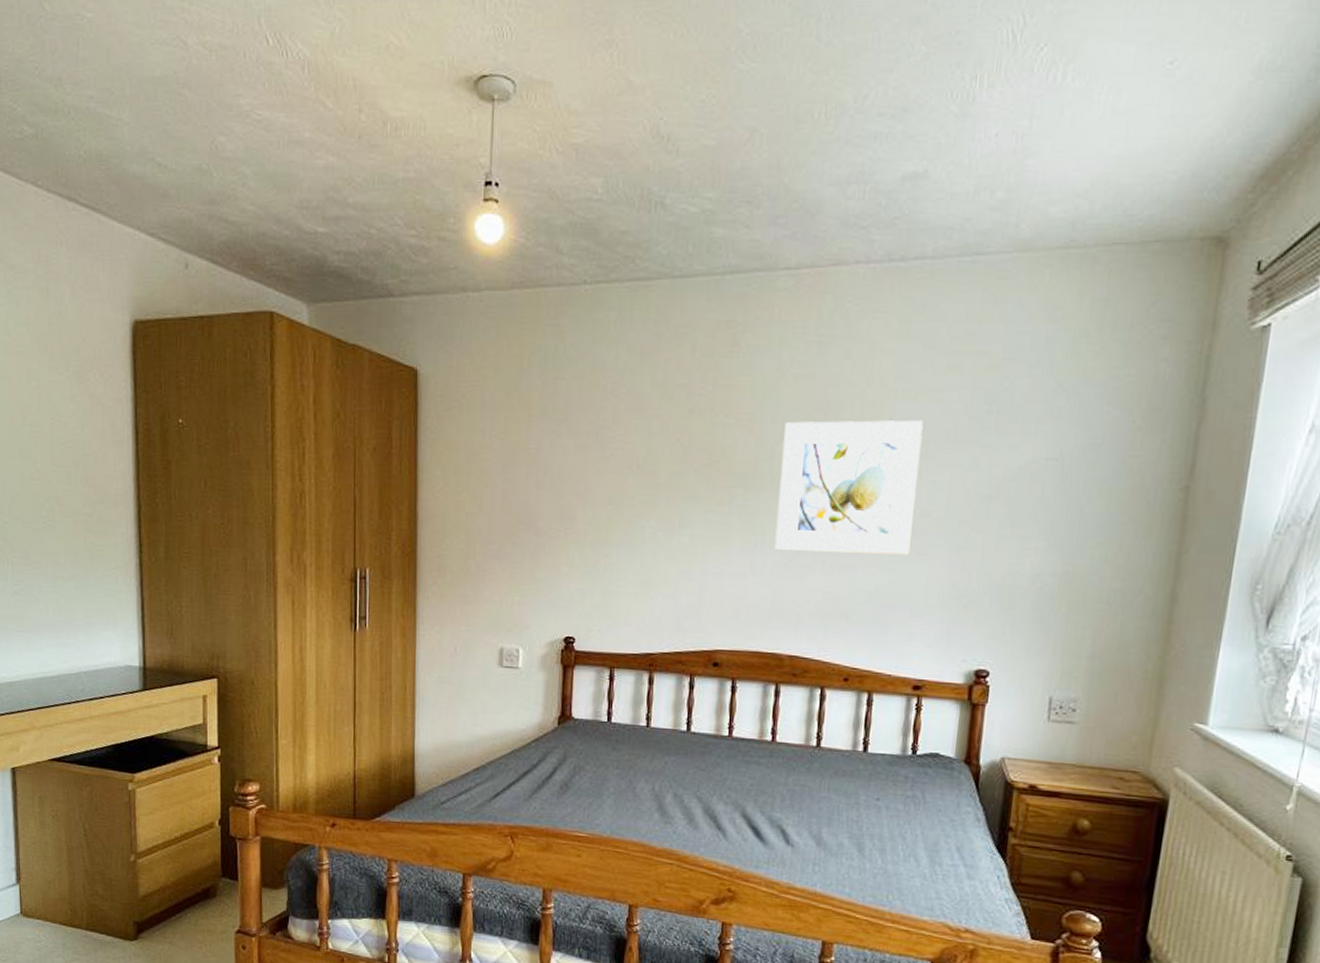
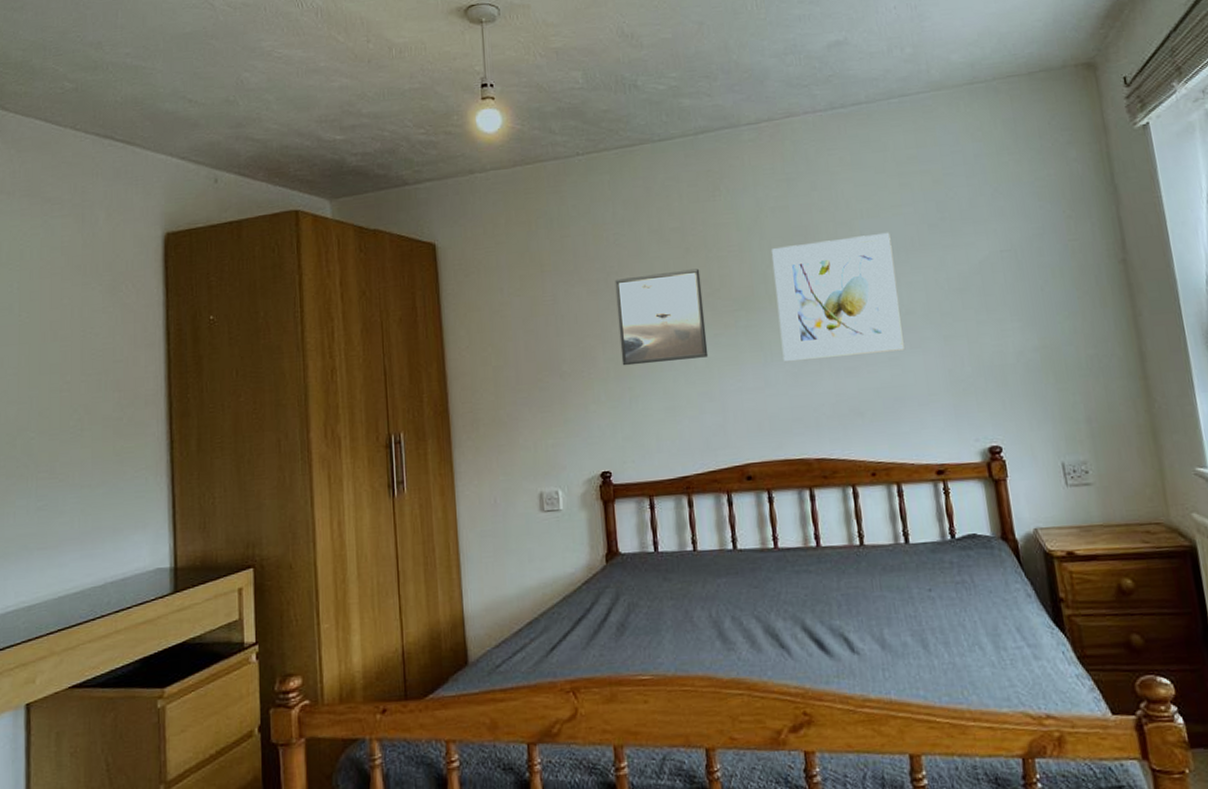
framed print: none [601,434,701,533] -> present [615,268,709,366]

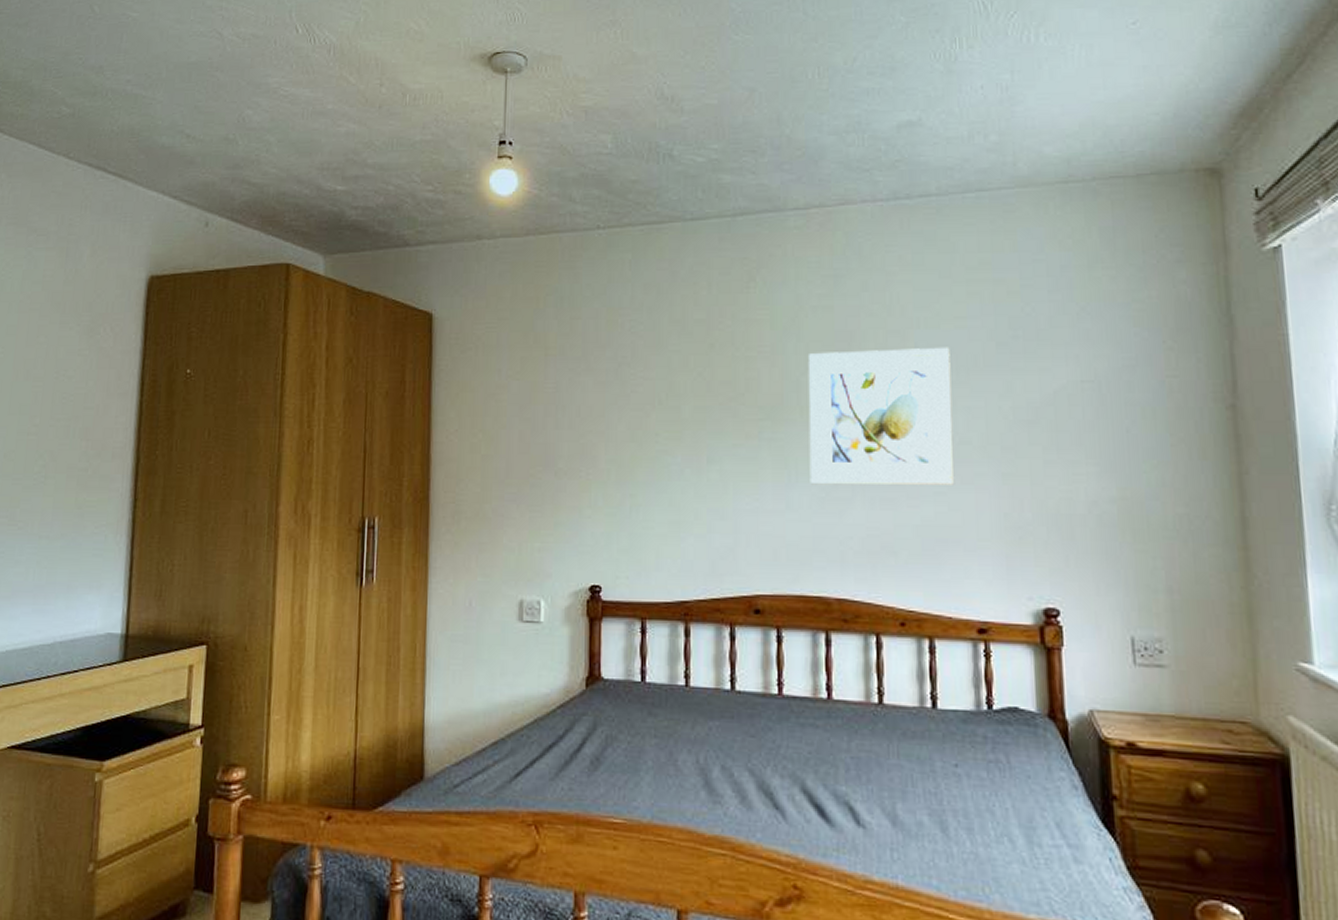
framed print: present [615,268,709,366] -> none [625,368,724,470]

